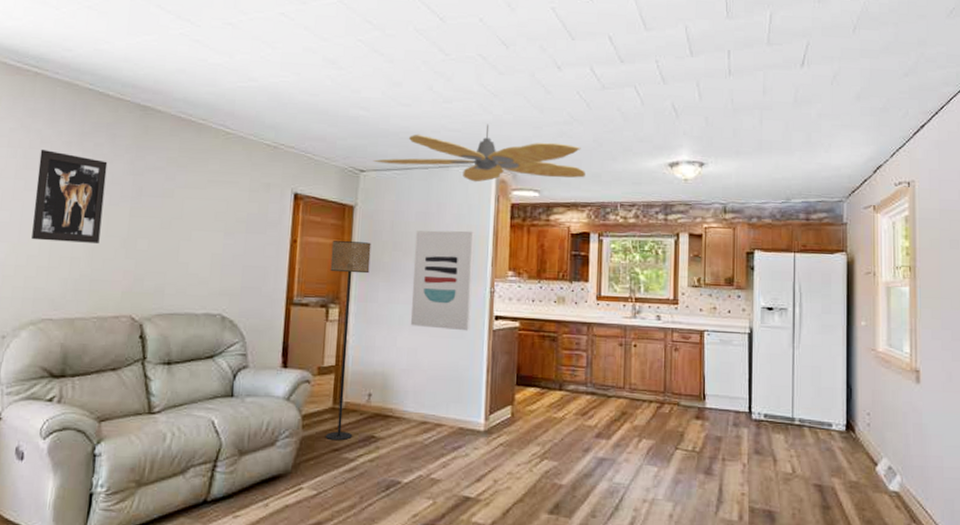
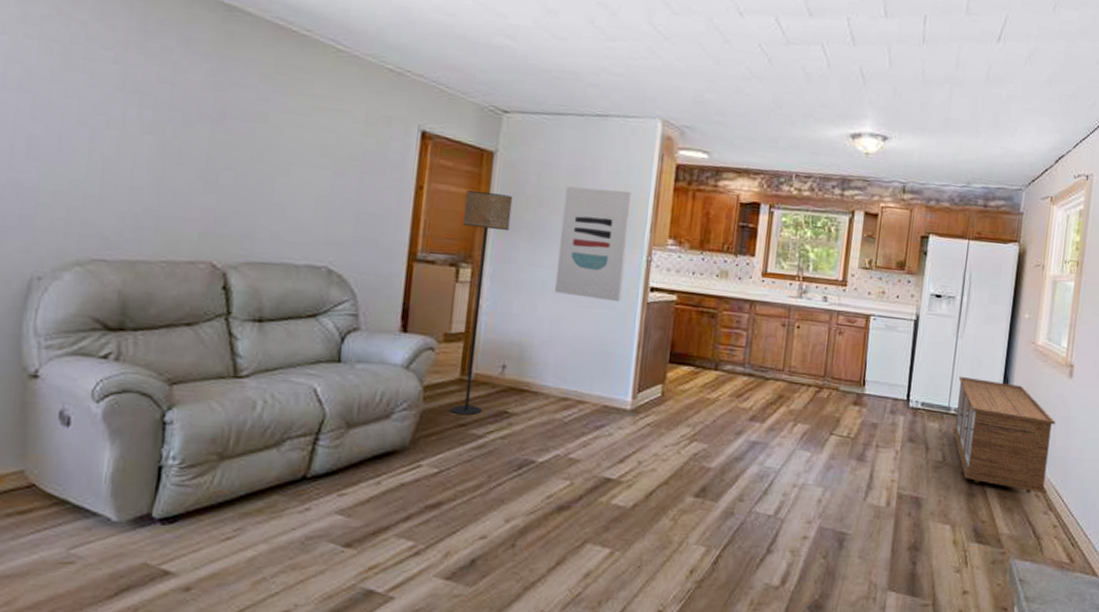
wall art: present [32,150,108,243] -> none [76,47,180,172]
ceiling fan: present [373,124,585,182] -> none [519,70,761,142]
storage cabinet: none [799,386,908,505] -> present [952,376,1055,494]

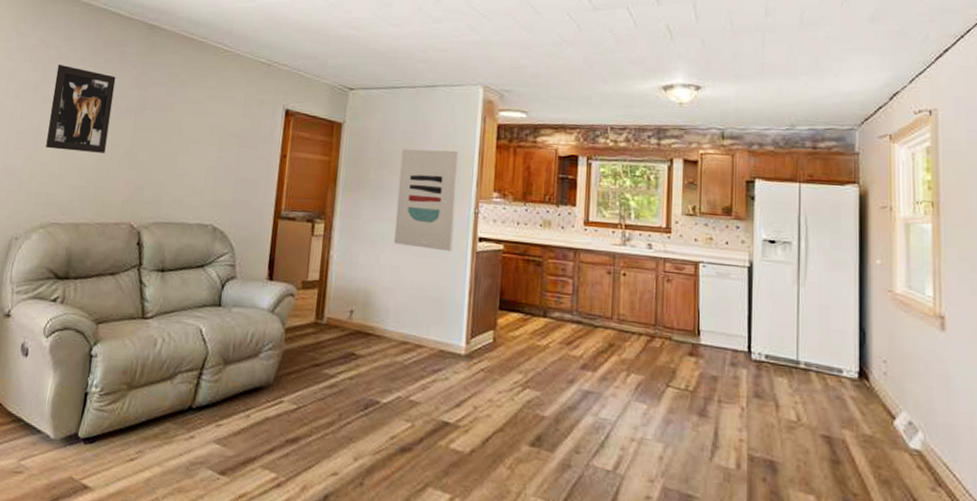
wall art: none [76,47,180,172] -> present [46,65,116,153]
floor lamp: present [451,190,513,416] -> none [307,157,358,357]
storage cabinet: present [952,376,1055,494] -> none [805,327,933,467]

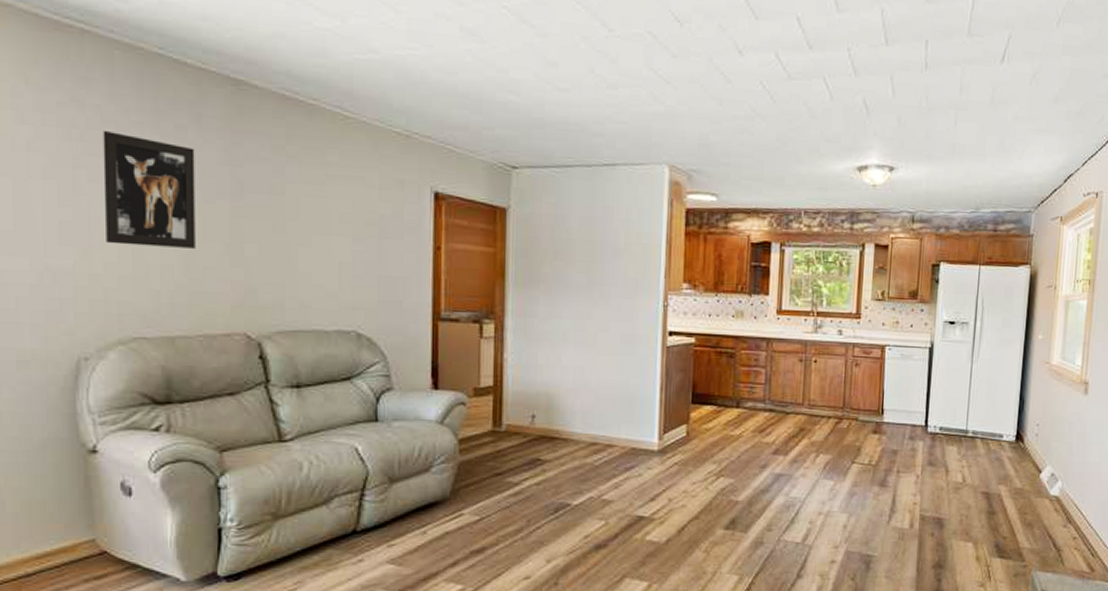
wall art: present [394,148,461,252] -> none [576,237,646,348]

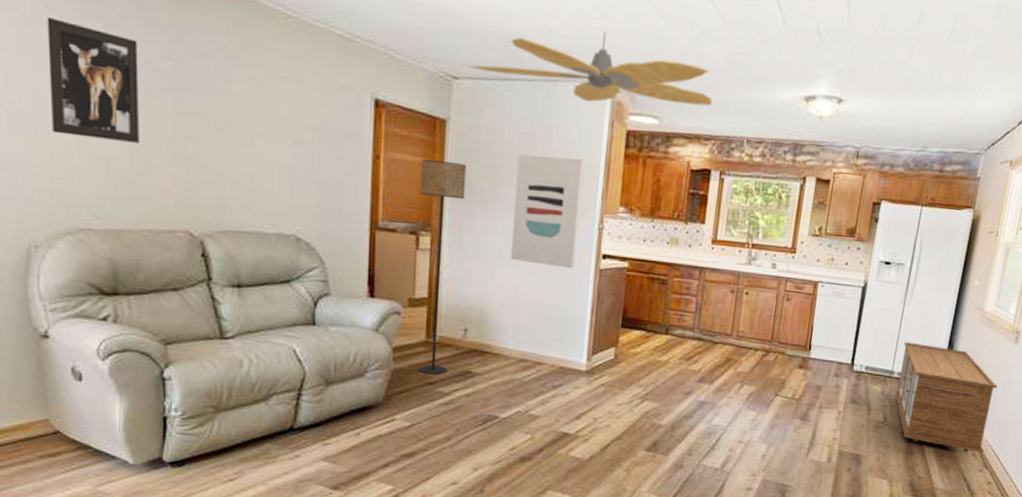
floor lamp: none [482,248,529,465] -> present [419,159,467,375]
ceiling fan: none [527,116,768,184] -> present [468,31,712,107]
wall art: none [576,237,646,348] -> present [511,154,585,269]
storage cabinet: none [971,399,1072,508] -> present [895,341,997,453]

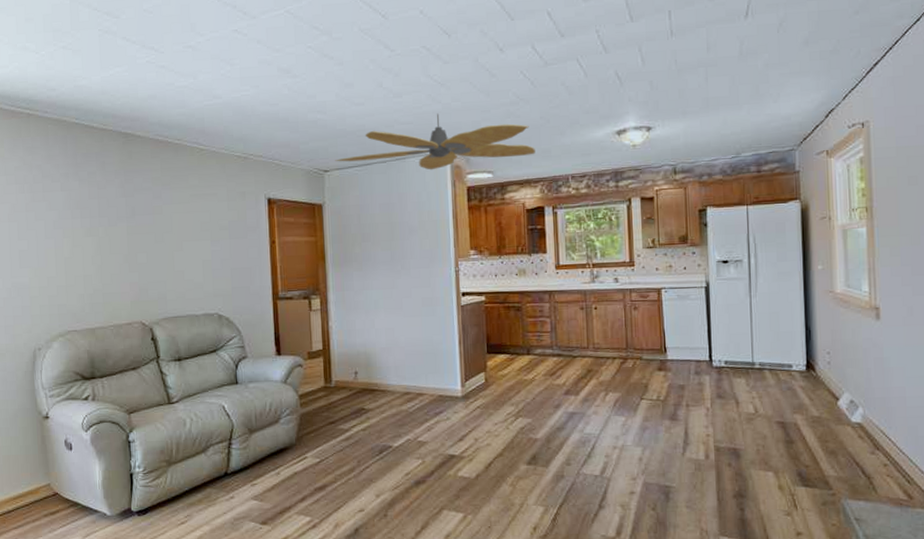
wall art: present [47,18,139,143] -> none [43,183,105,264]
floor lamp: present [419,159,467,375] -> none [307,236,344,415]
wall art: present [511,154,585,269] -> none [381,216,440,309]
storage cabinet: present [895,341,997,453] -> none [758,332,871,436]

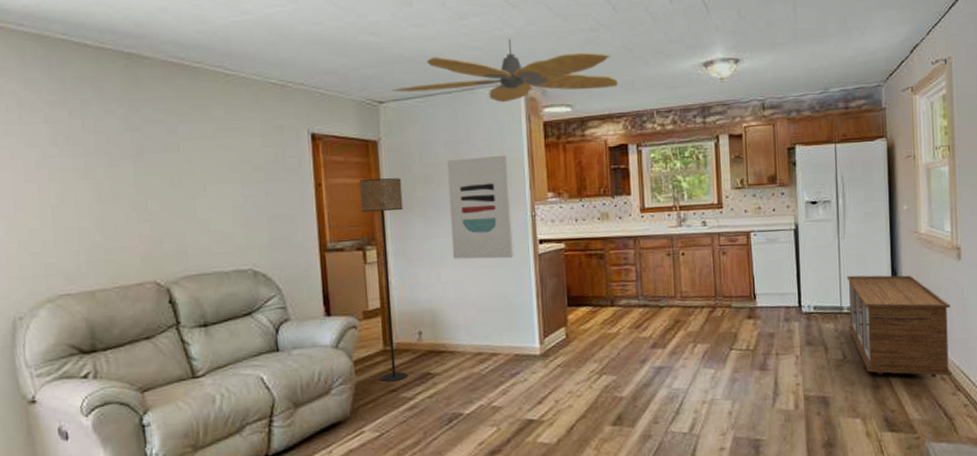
floor lamp: none [307,236,344,415] -> present [359,178,407,382]
wall art: none [381,216,440,309] -> present [446,155,515,260]
storage cabinet: none [758,332,871,436] -> present [846,275,953,378]

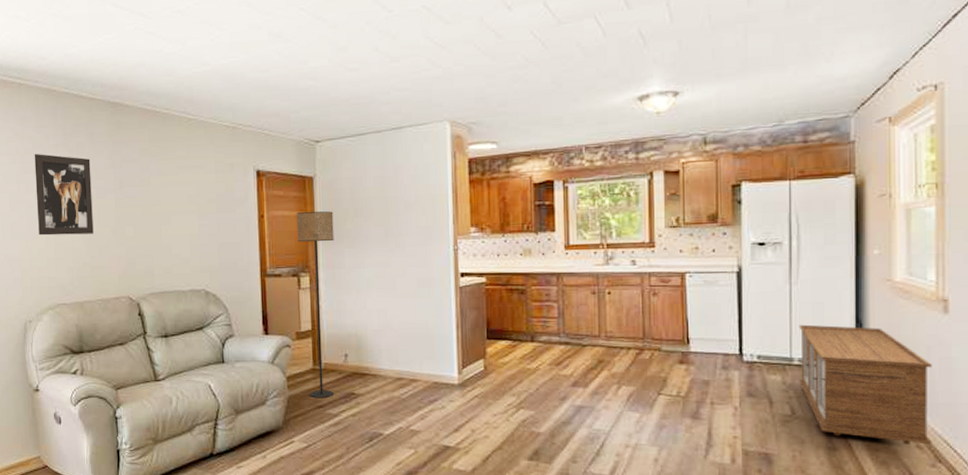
wall art: none [20,113,106,213] -> present [34,154,94,236]
ceiling fan: present [391,38,618,103] -> none [327,78,545,141]
wall art: present [446,155,515,260] -> none [375,190,437,290]

